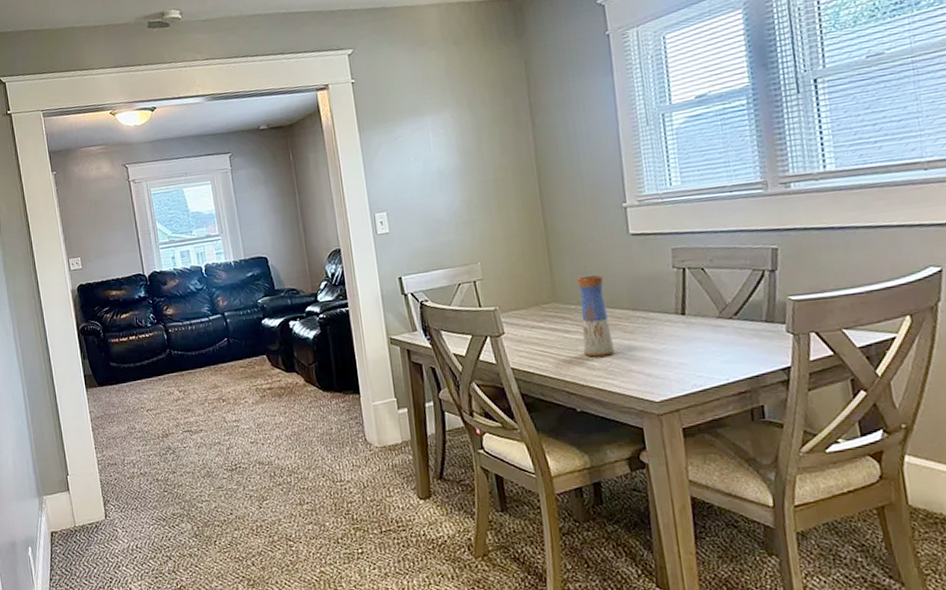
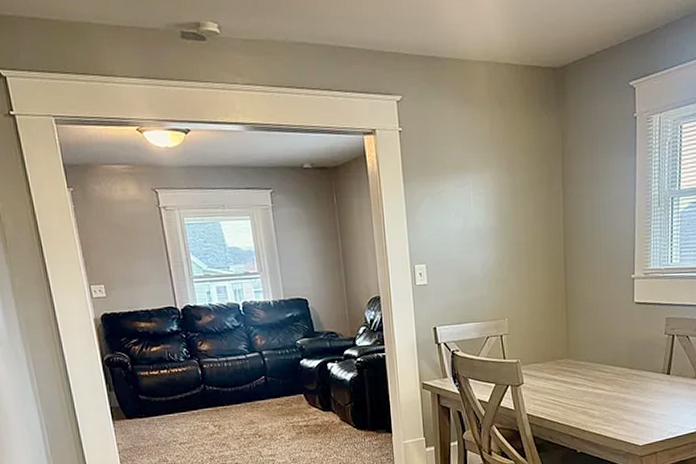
vase: present [576,275,615,357] -> none [587,336,613,407]

